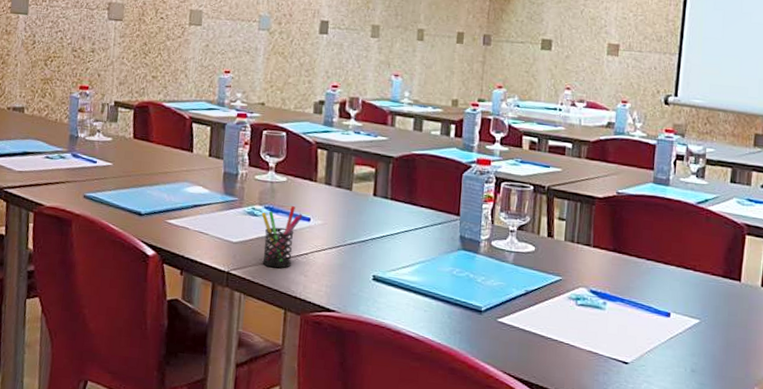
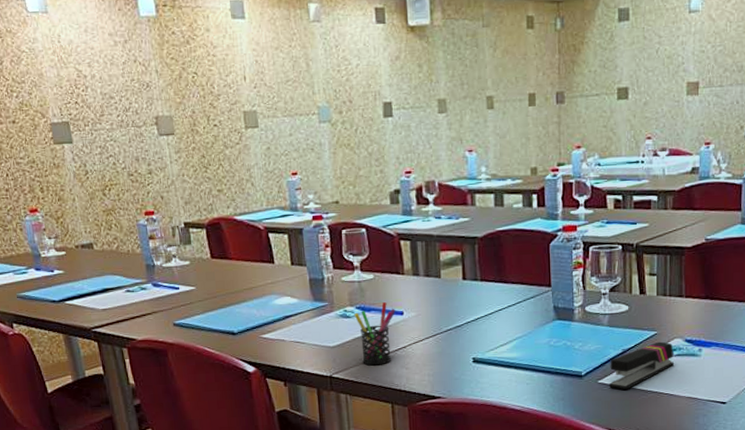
stapler: none [508,288,578,333] -> present [609,341,674,390]

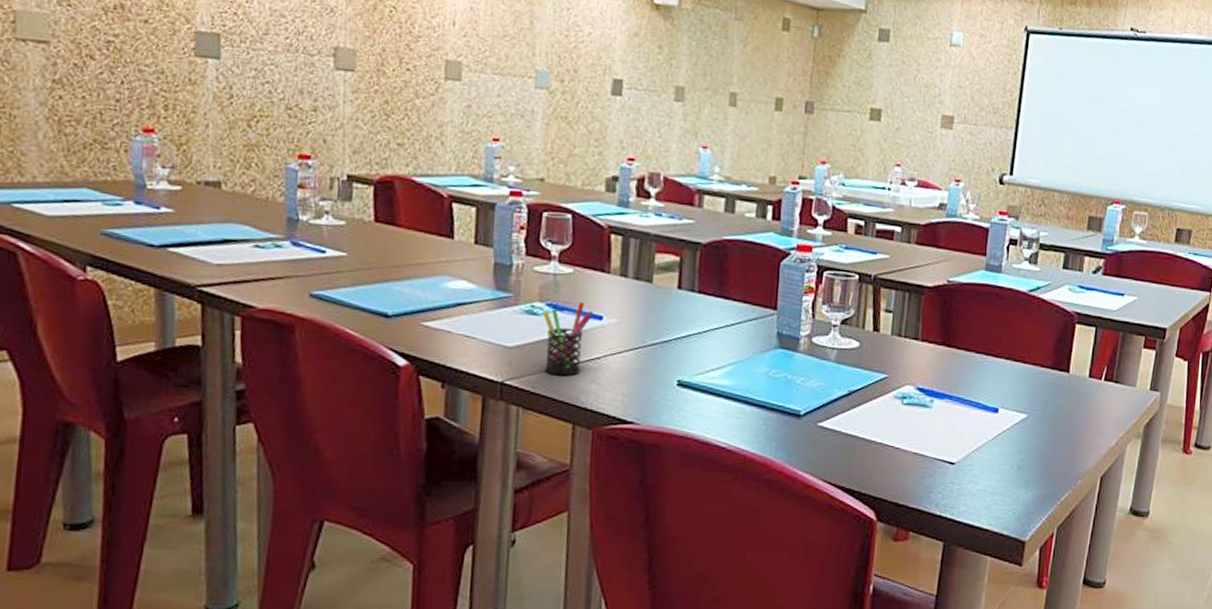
stapler: present [609,341,674,390] -> none [830,386,904,437]

